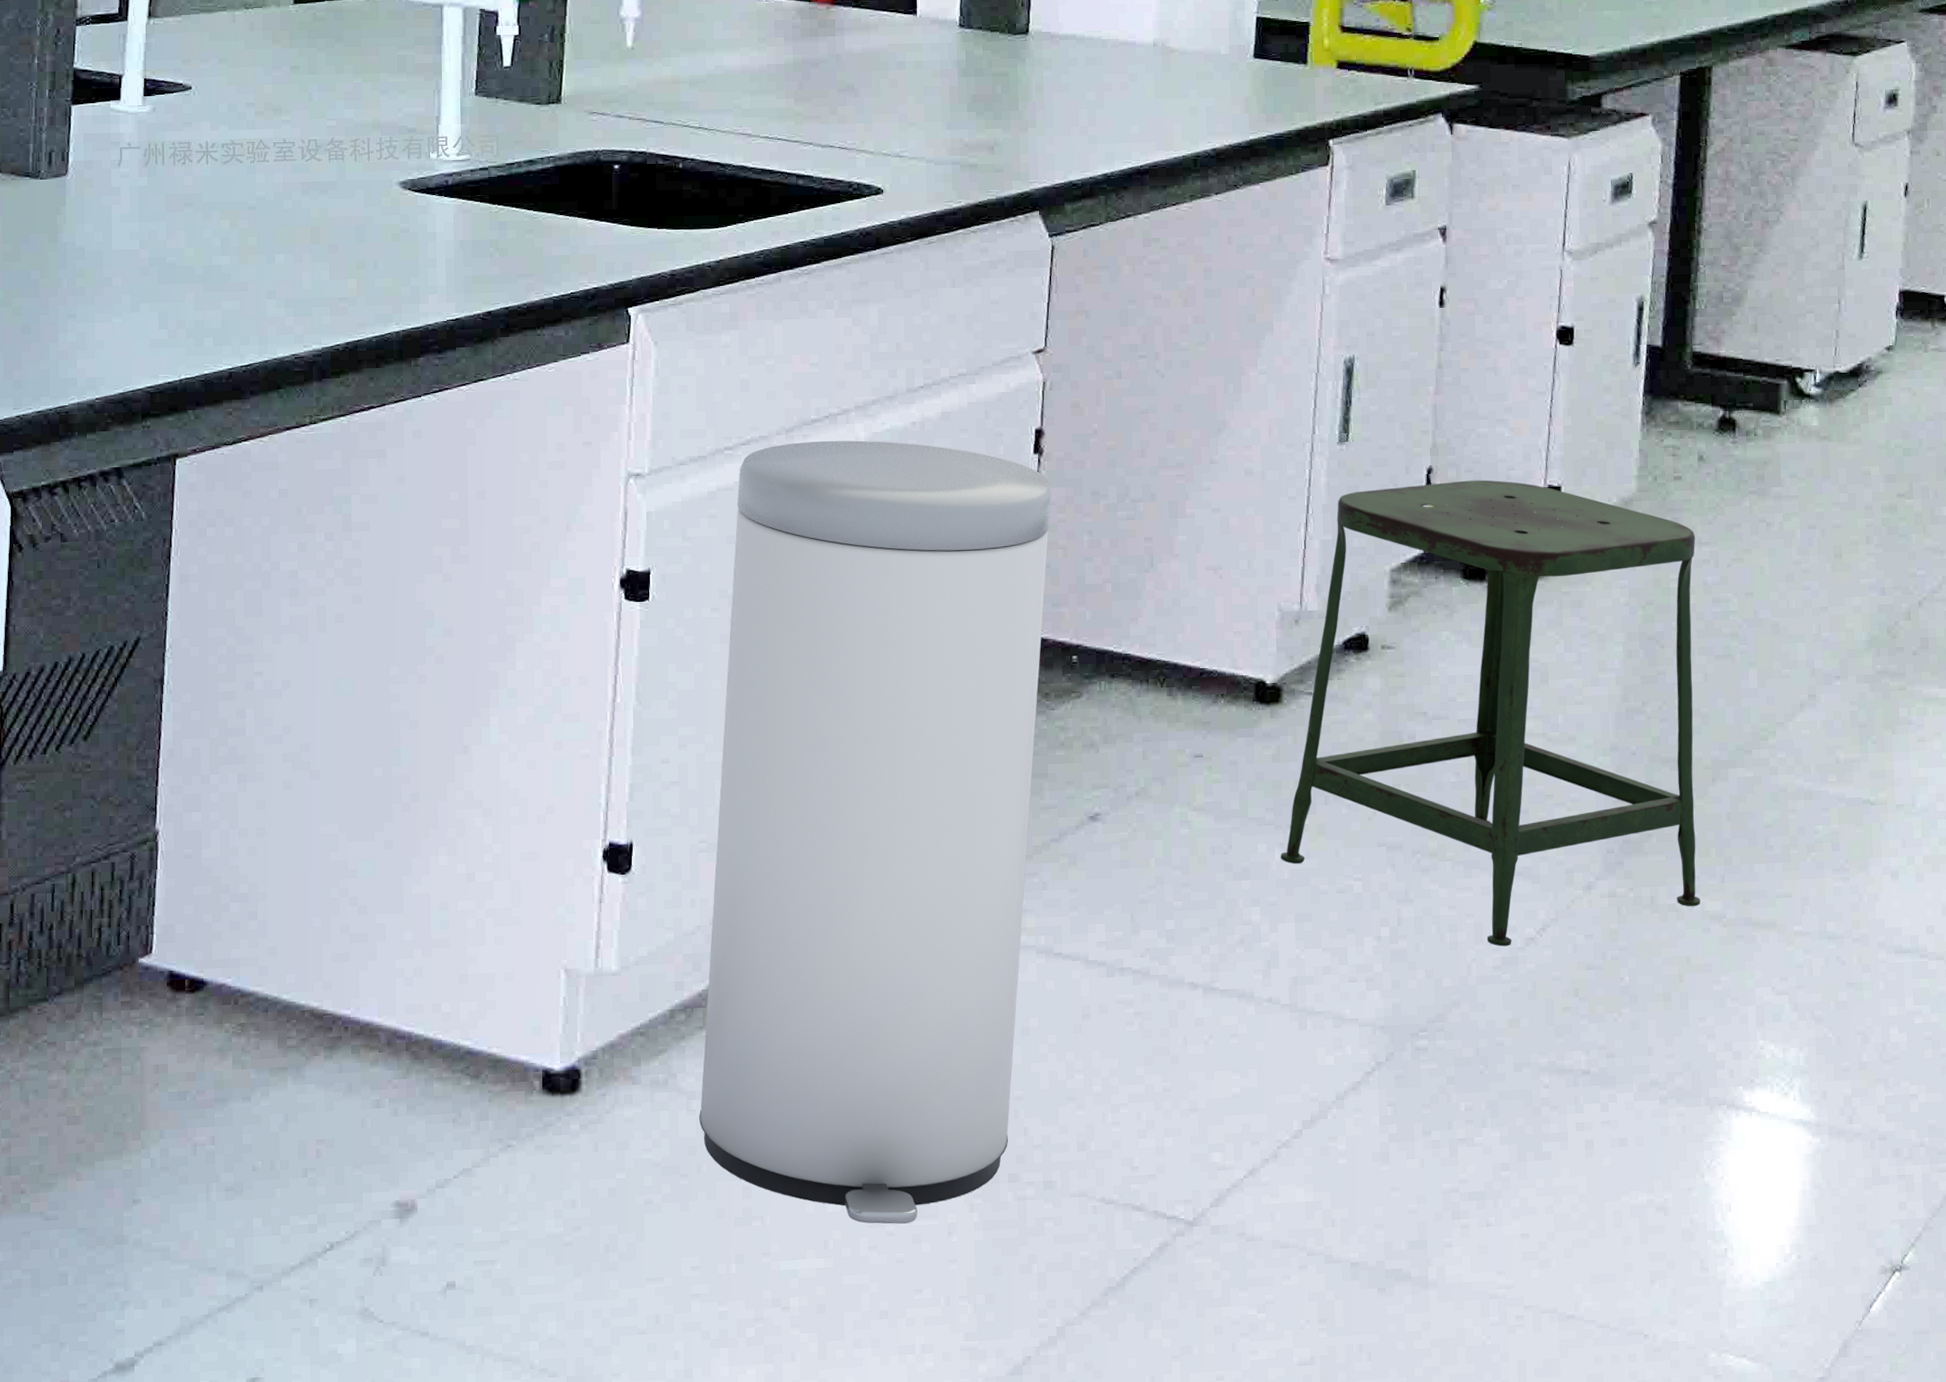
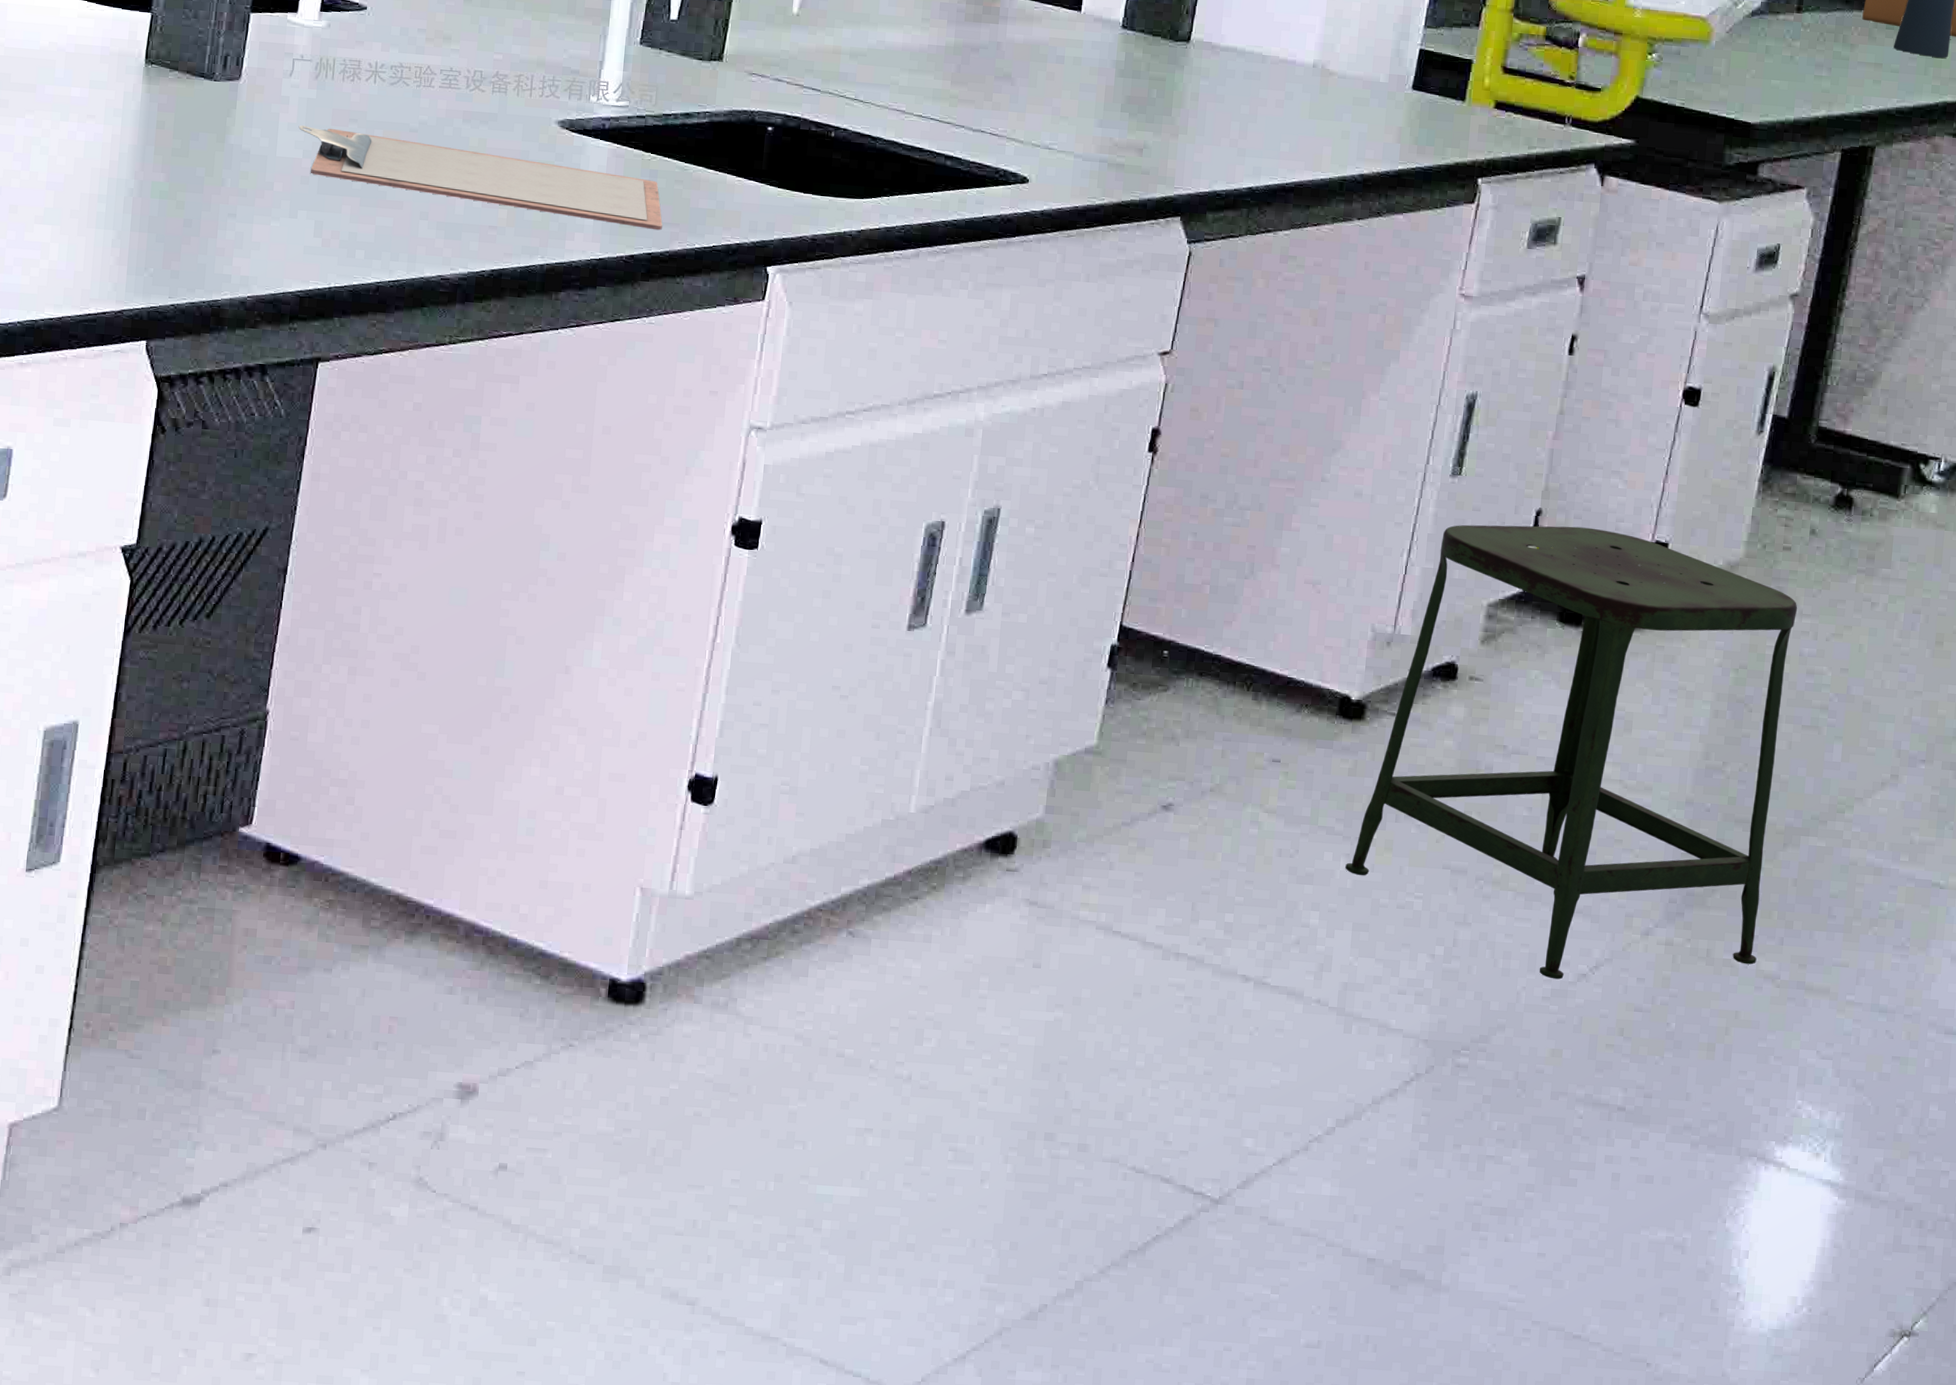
clipboard: none [132,215,517,283] -> present [298,125,663,231]
pedal bin: present [699,440,1052,1224] -> none [754,414,1162,1166]

